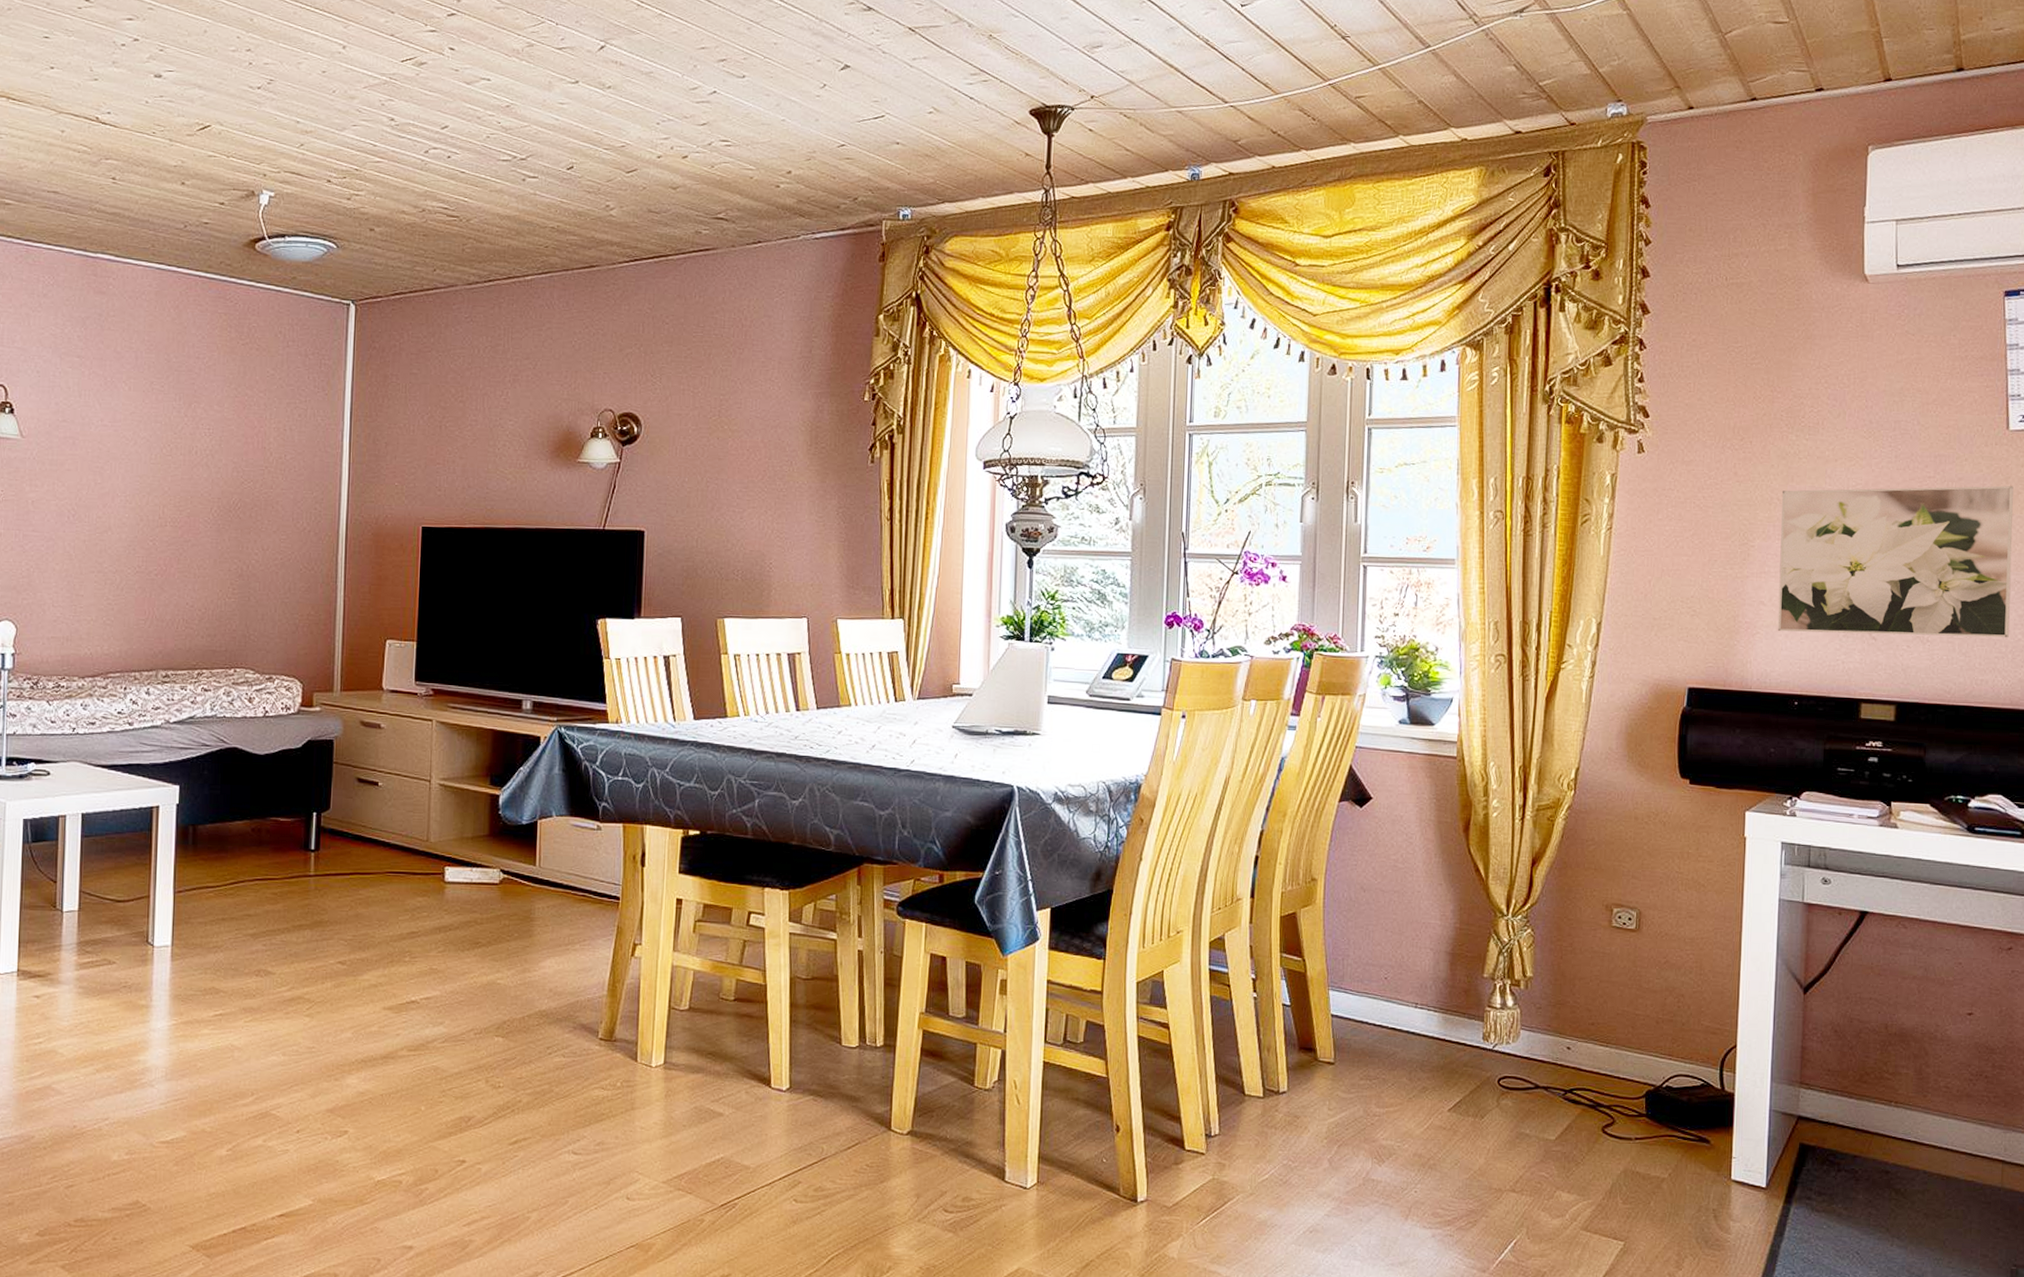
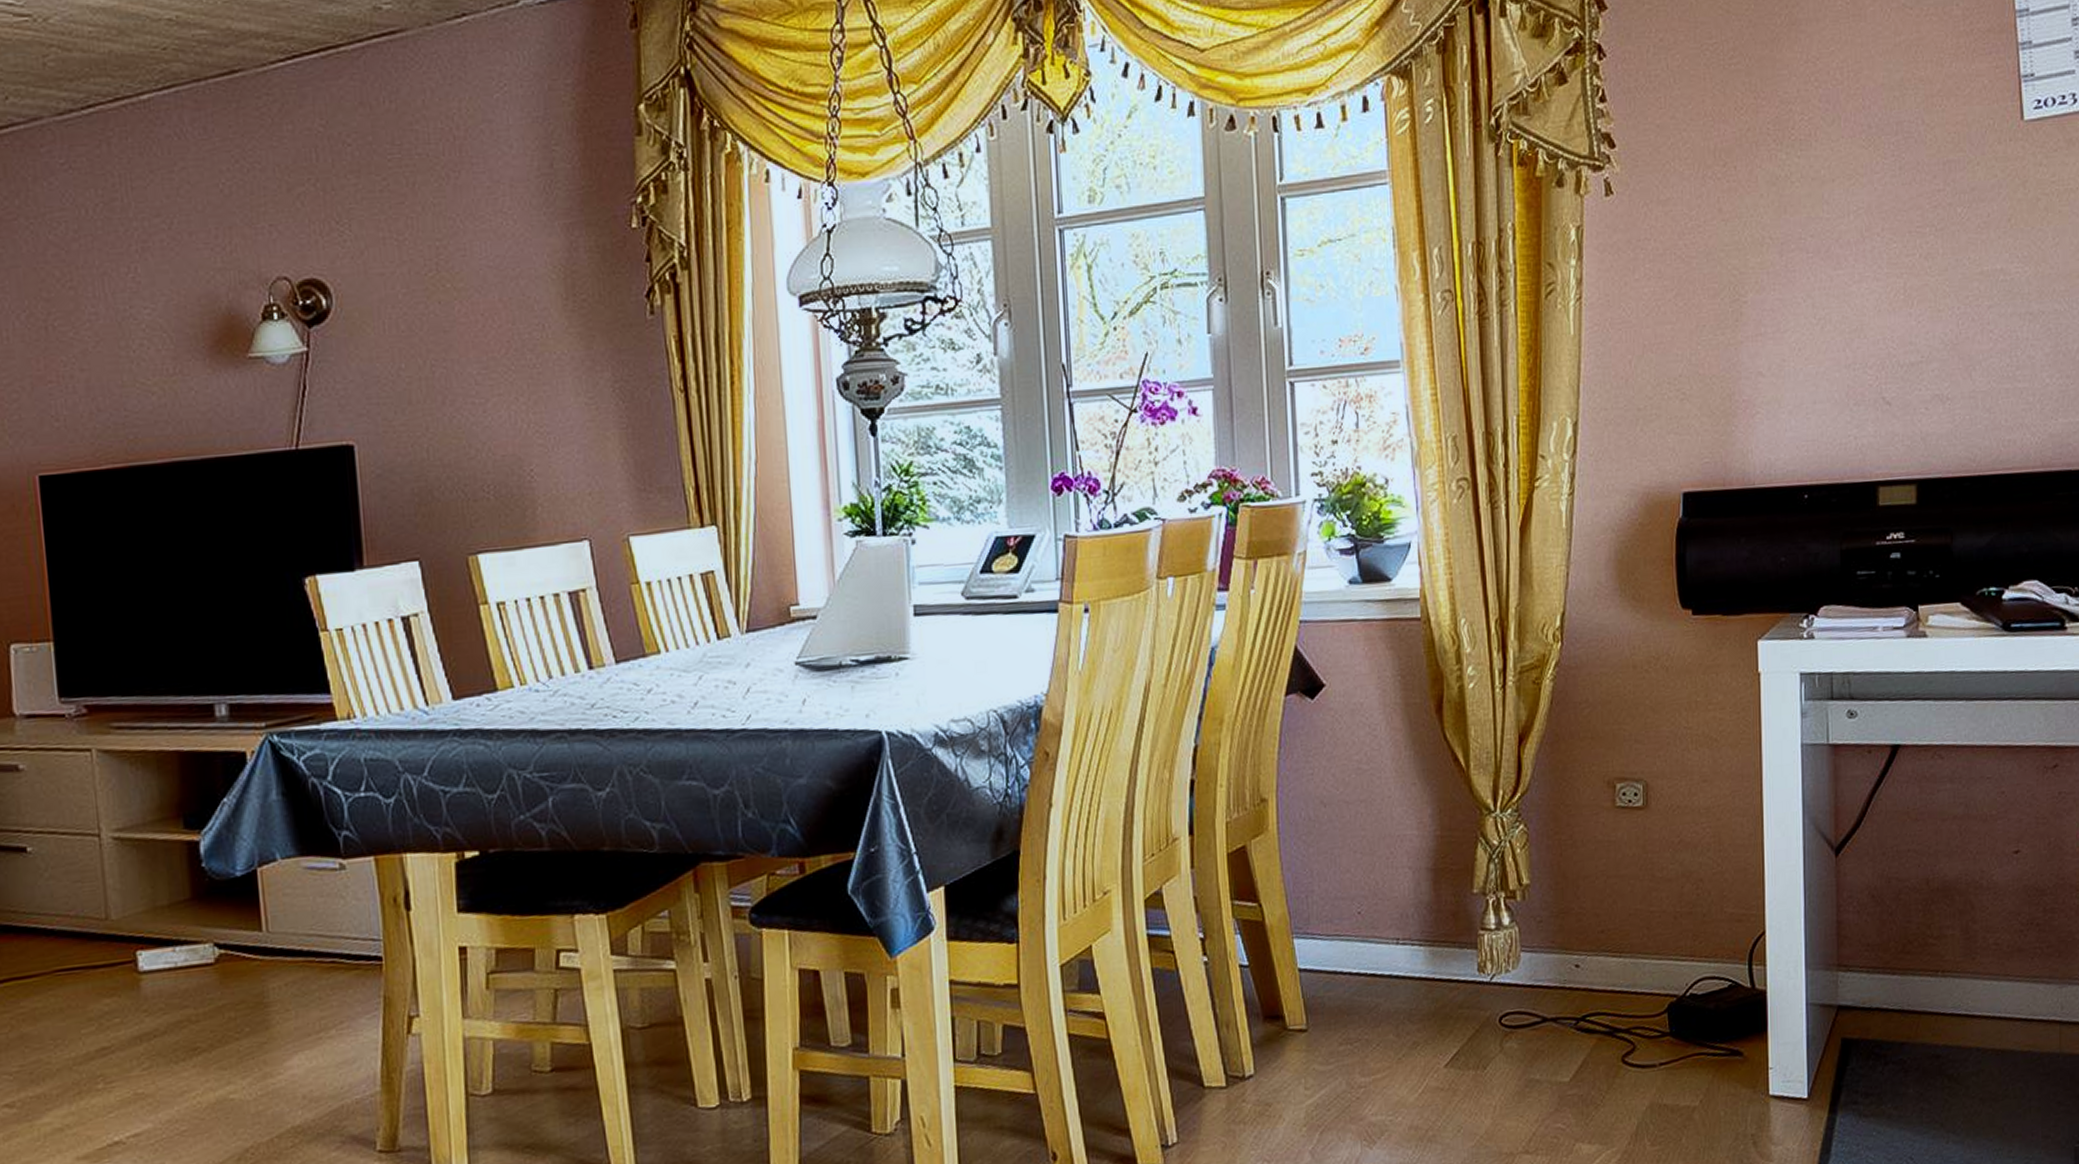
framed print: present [1777,485,2014,638] -> none [1774,191,2036,407]

